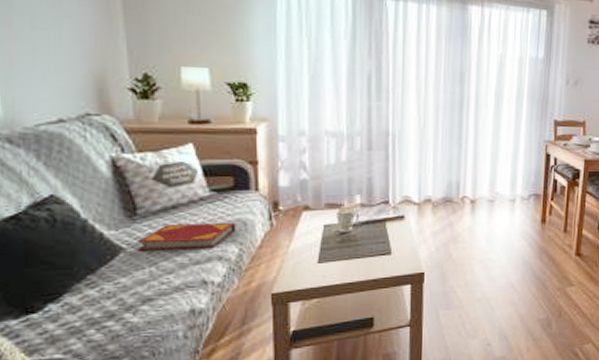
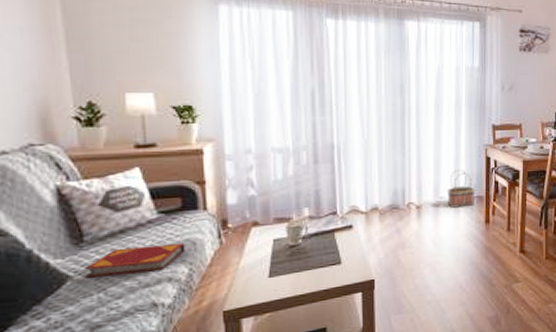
basket: none [503,165,533,206] -> present [447,170,475,209]

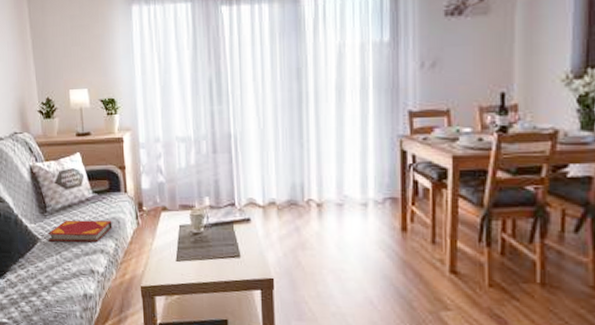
basket: present [447,170,475,209] -> none [352,165,388,211]

